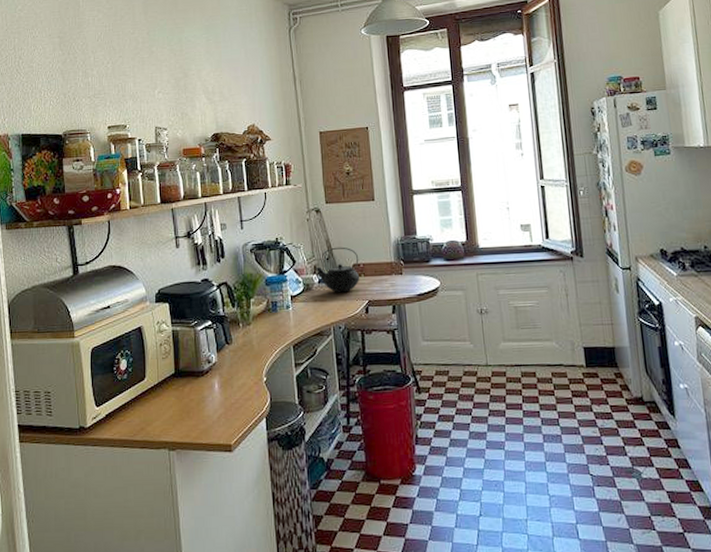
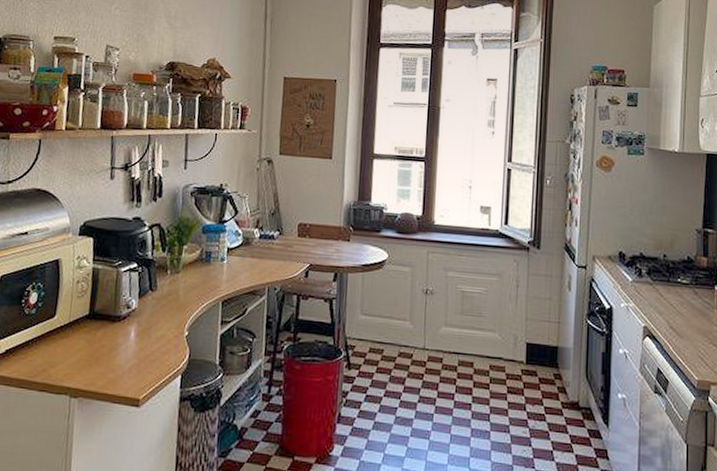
teapot: present [315,247,360,293] -> none [258,202,306,253]

